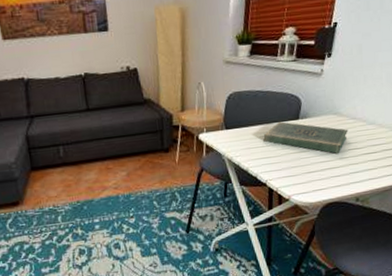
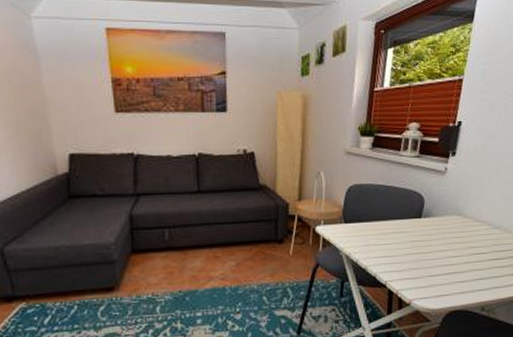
book: present [263,122,348,154] -> none [384,219,473,258]

